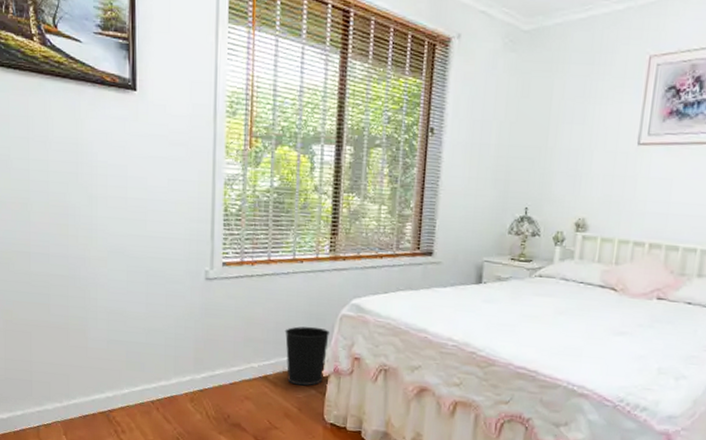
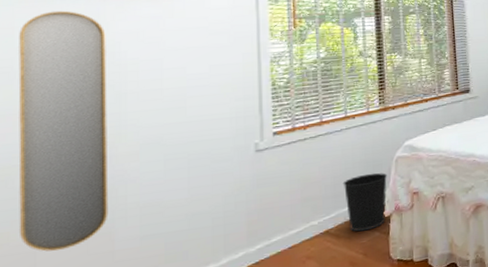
home mirror: none [13,101,83,336] -> present [18,10,109,252]

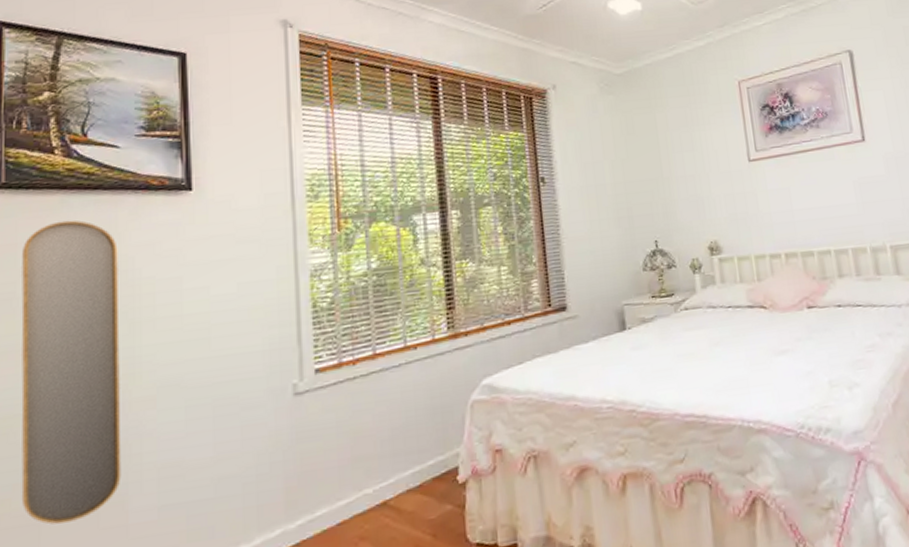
wastebasket: present [343,173,387,232] -> none [403,423,460,504]

